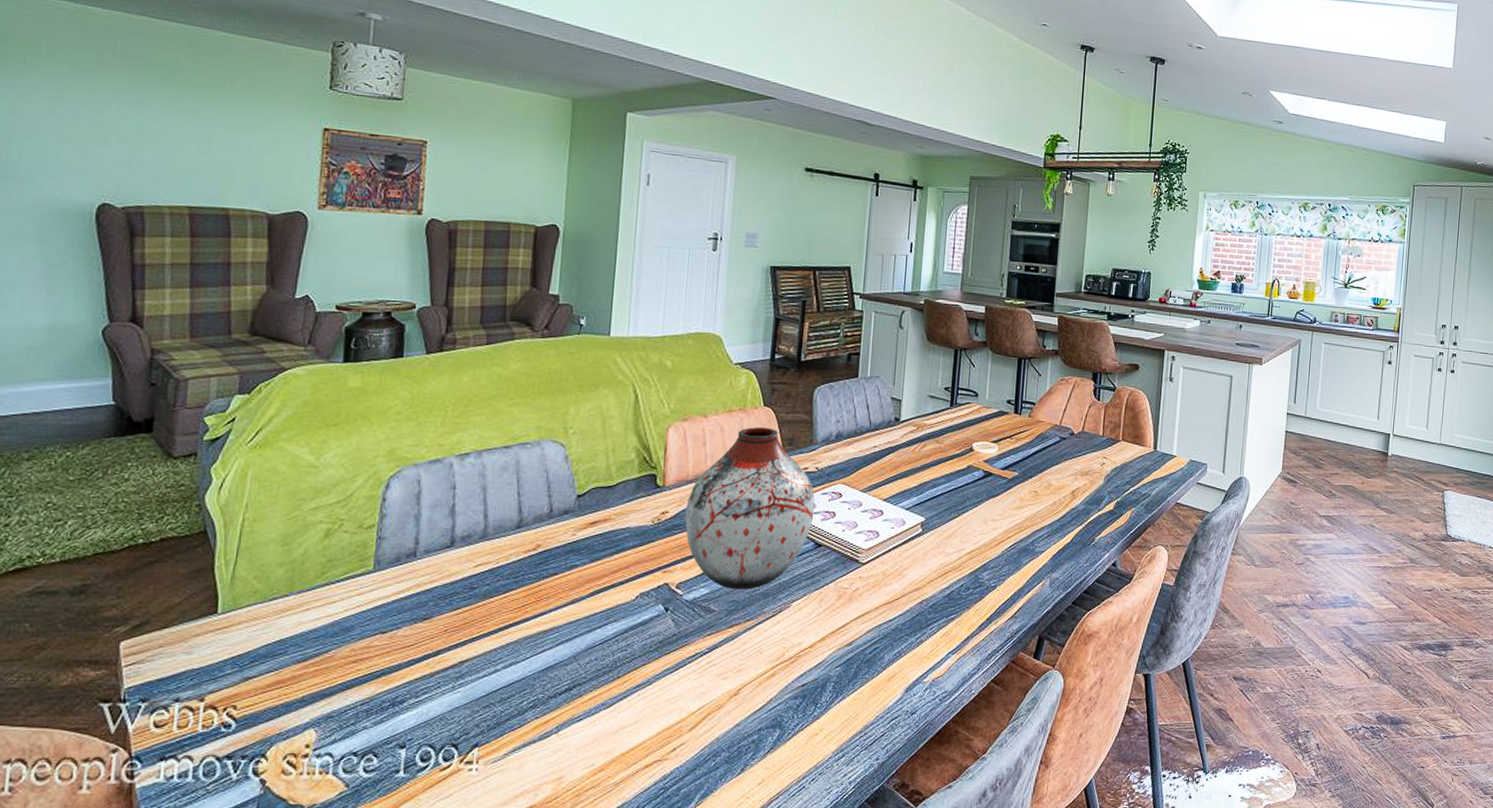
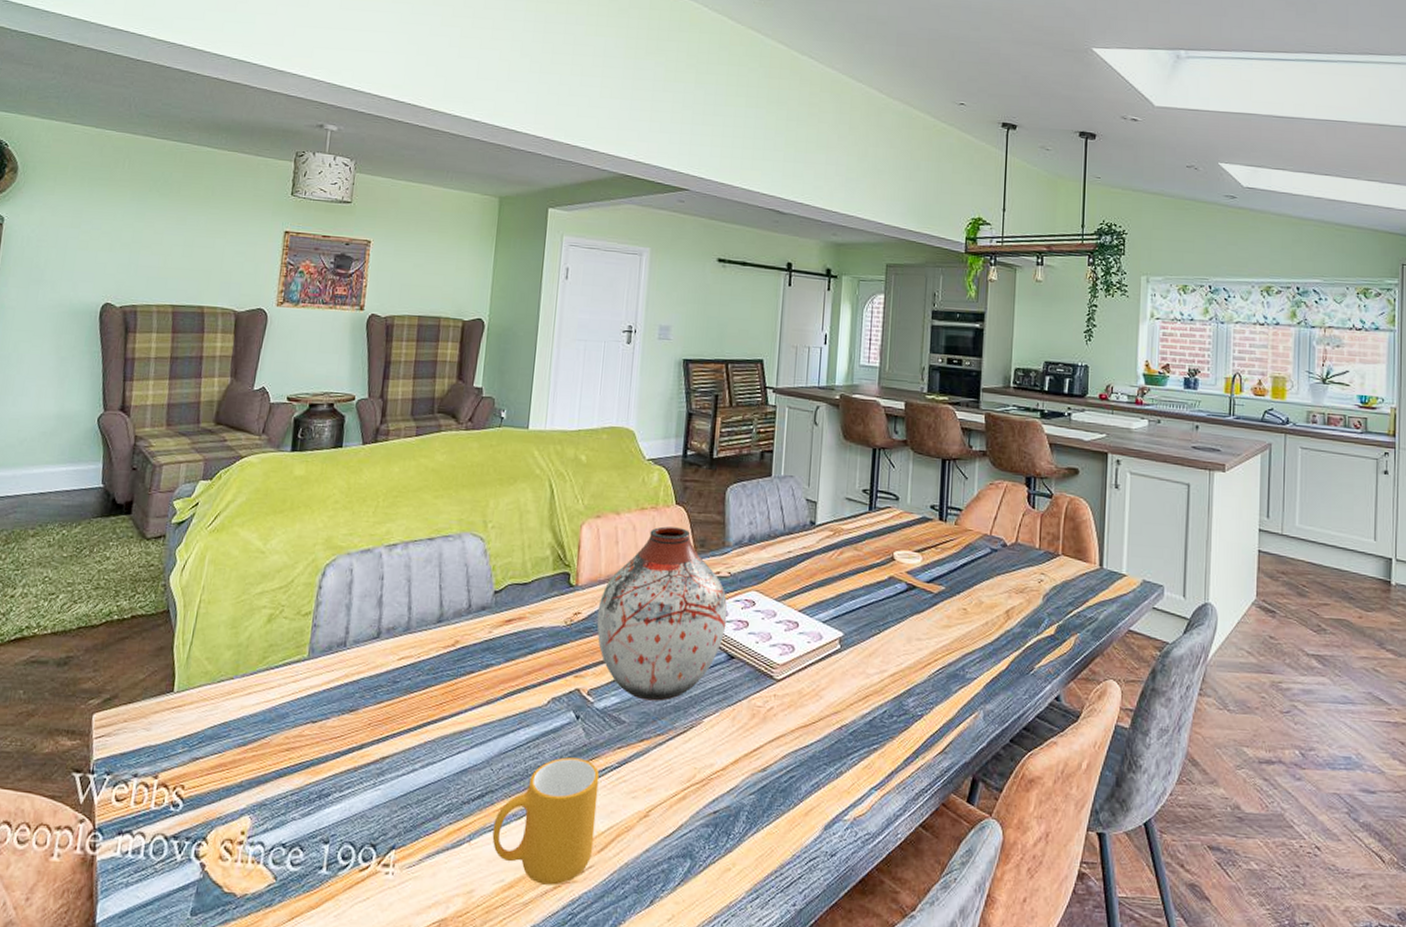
mug: none [581,647,690,765] -> present [492,757,600,886]

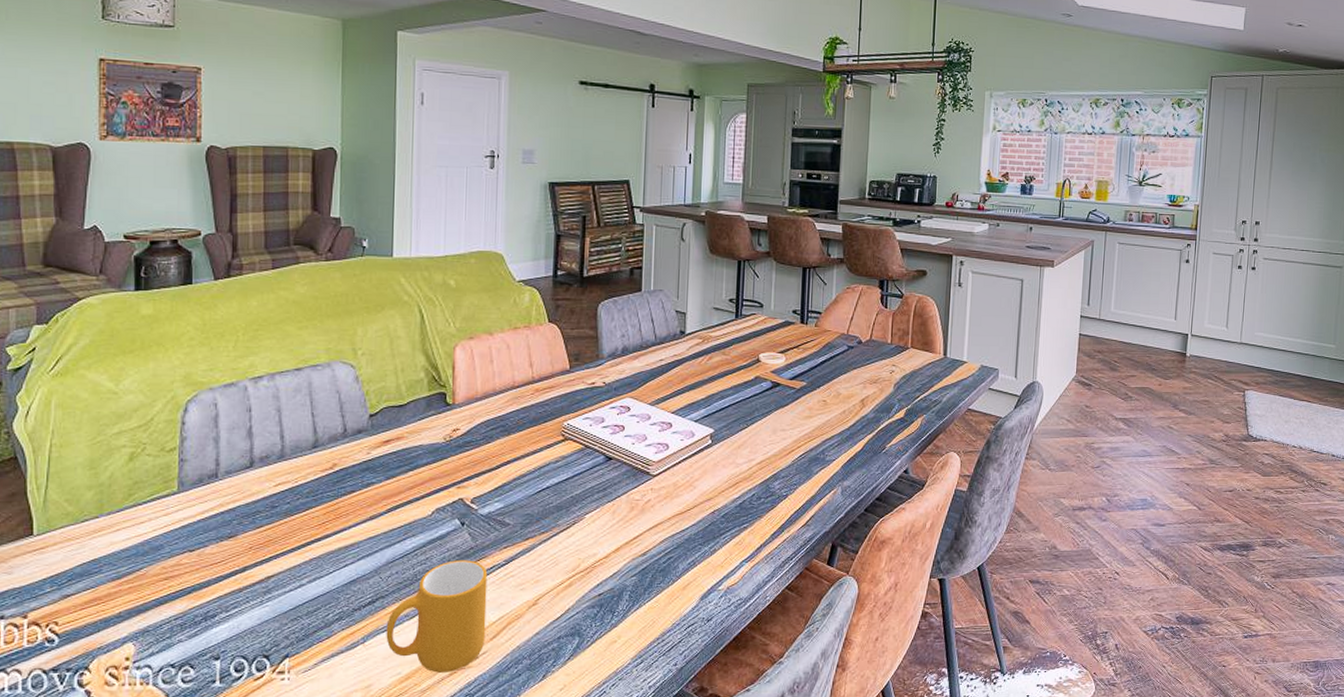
vase: present [596,526,728,701] -> none [476,344,604,503]

